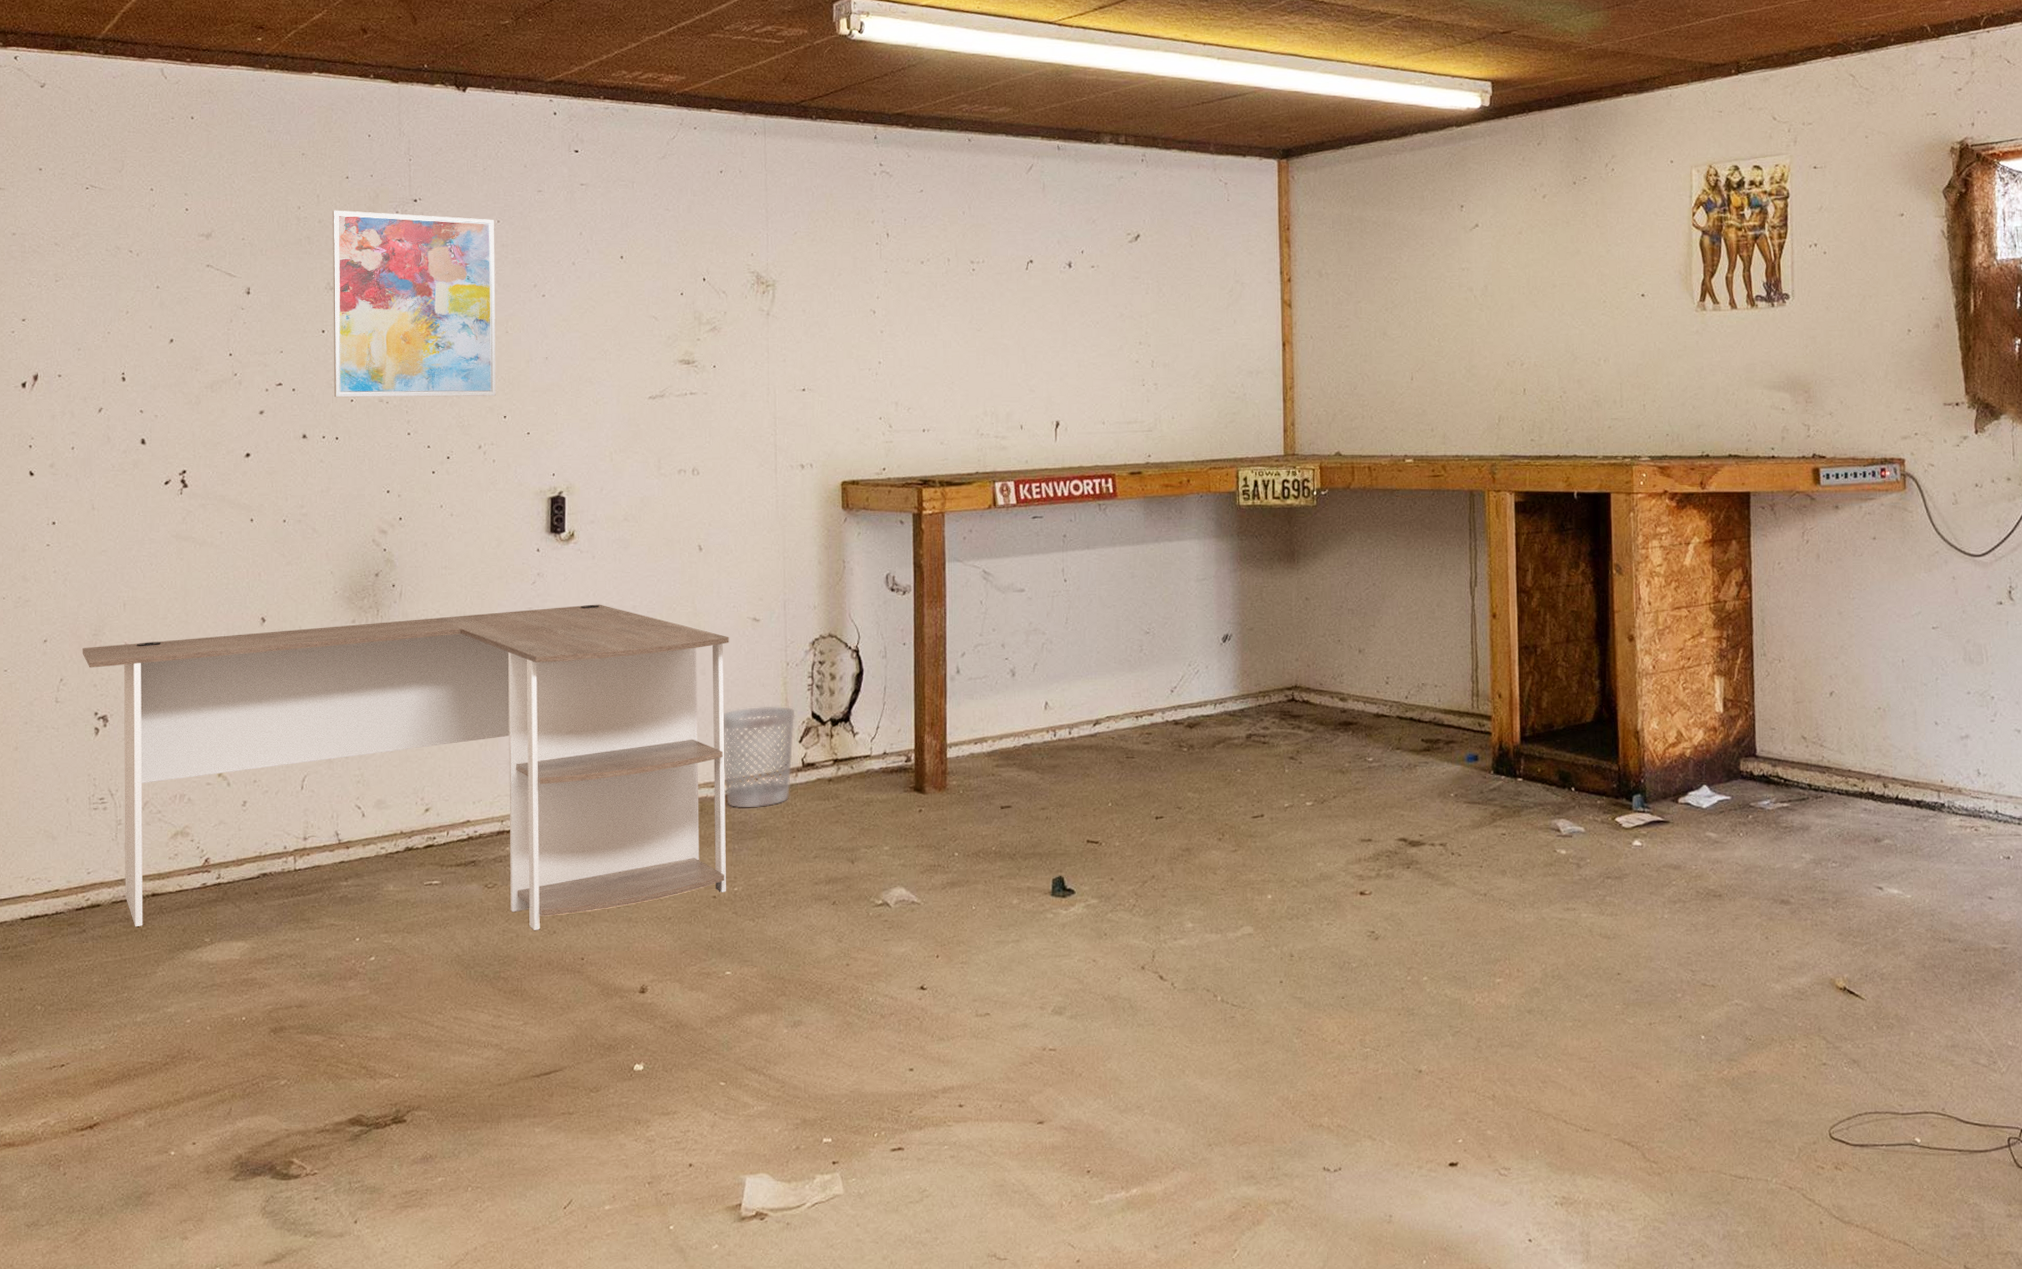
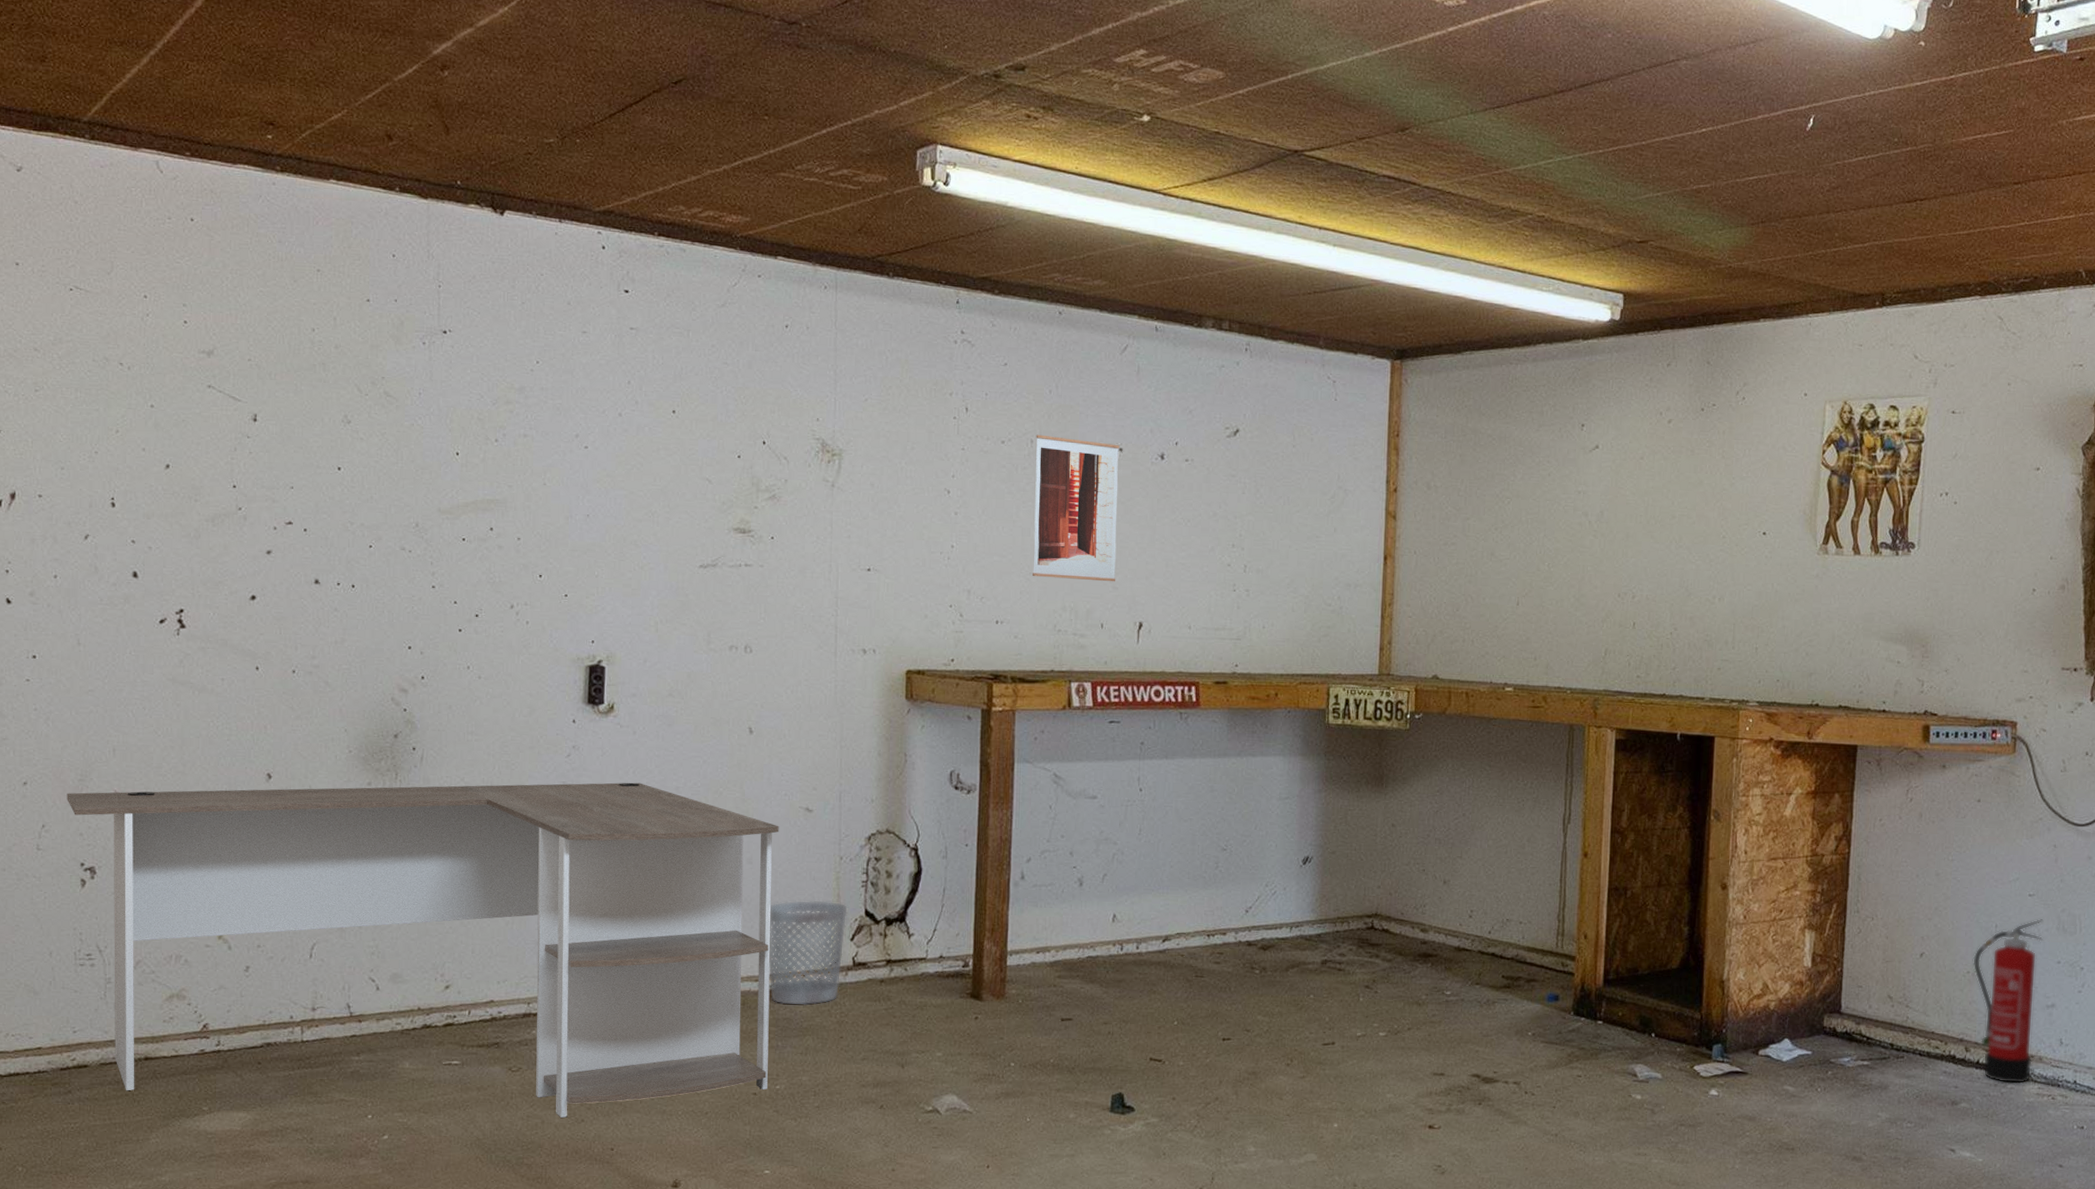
wall art: present [333,210,496,398] -> none [350,335,533,553]
wall art: none [952,253,1032,386] -> present [1033,434,1120,582]
fire extinguisher: none [1883,651,1952,817] -> present [1973,919,2044,1084]

